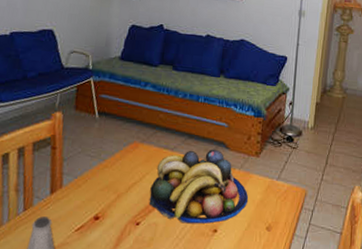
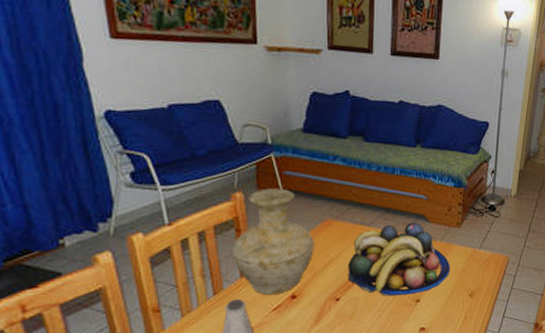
vase: none [45,109,121,214] -> present [233,188,315,295]

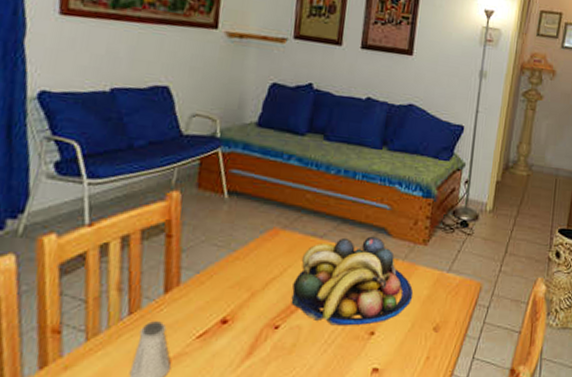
vase: present [233,188,315,295] -> none [158,188,257,318]

